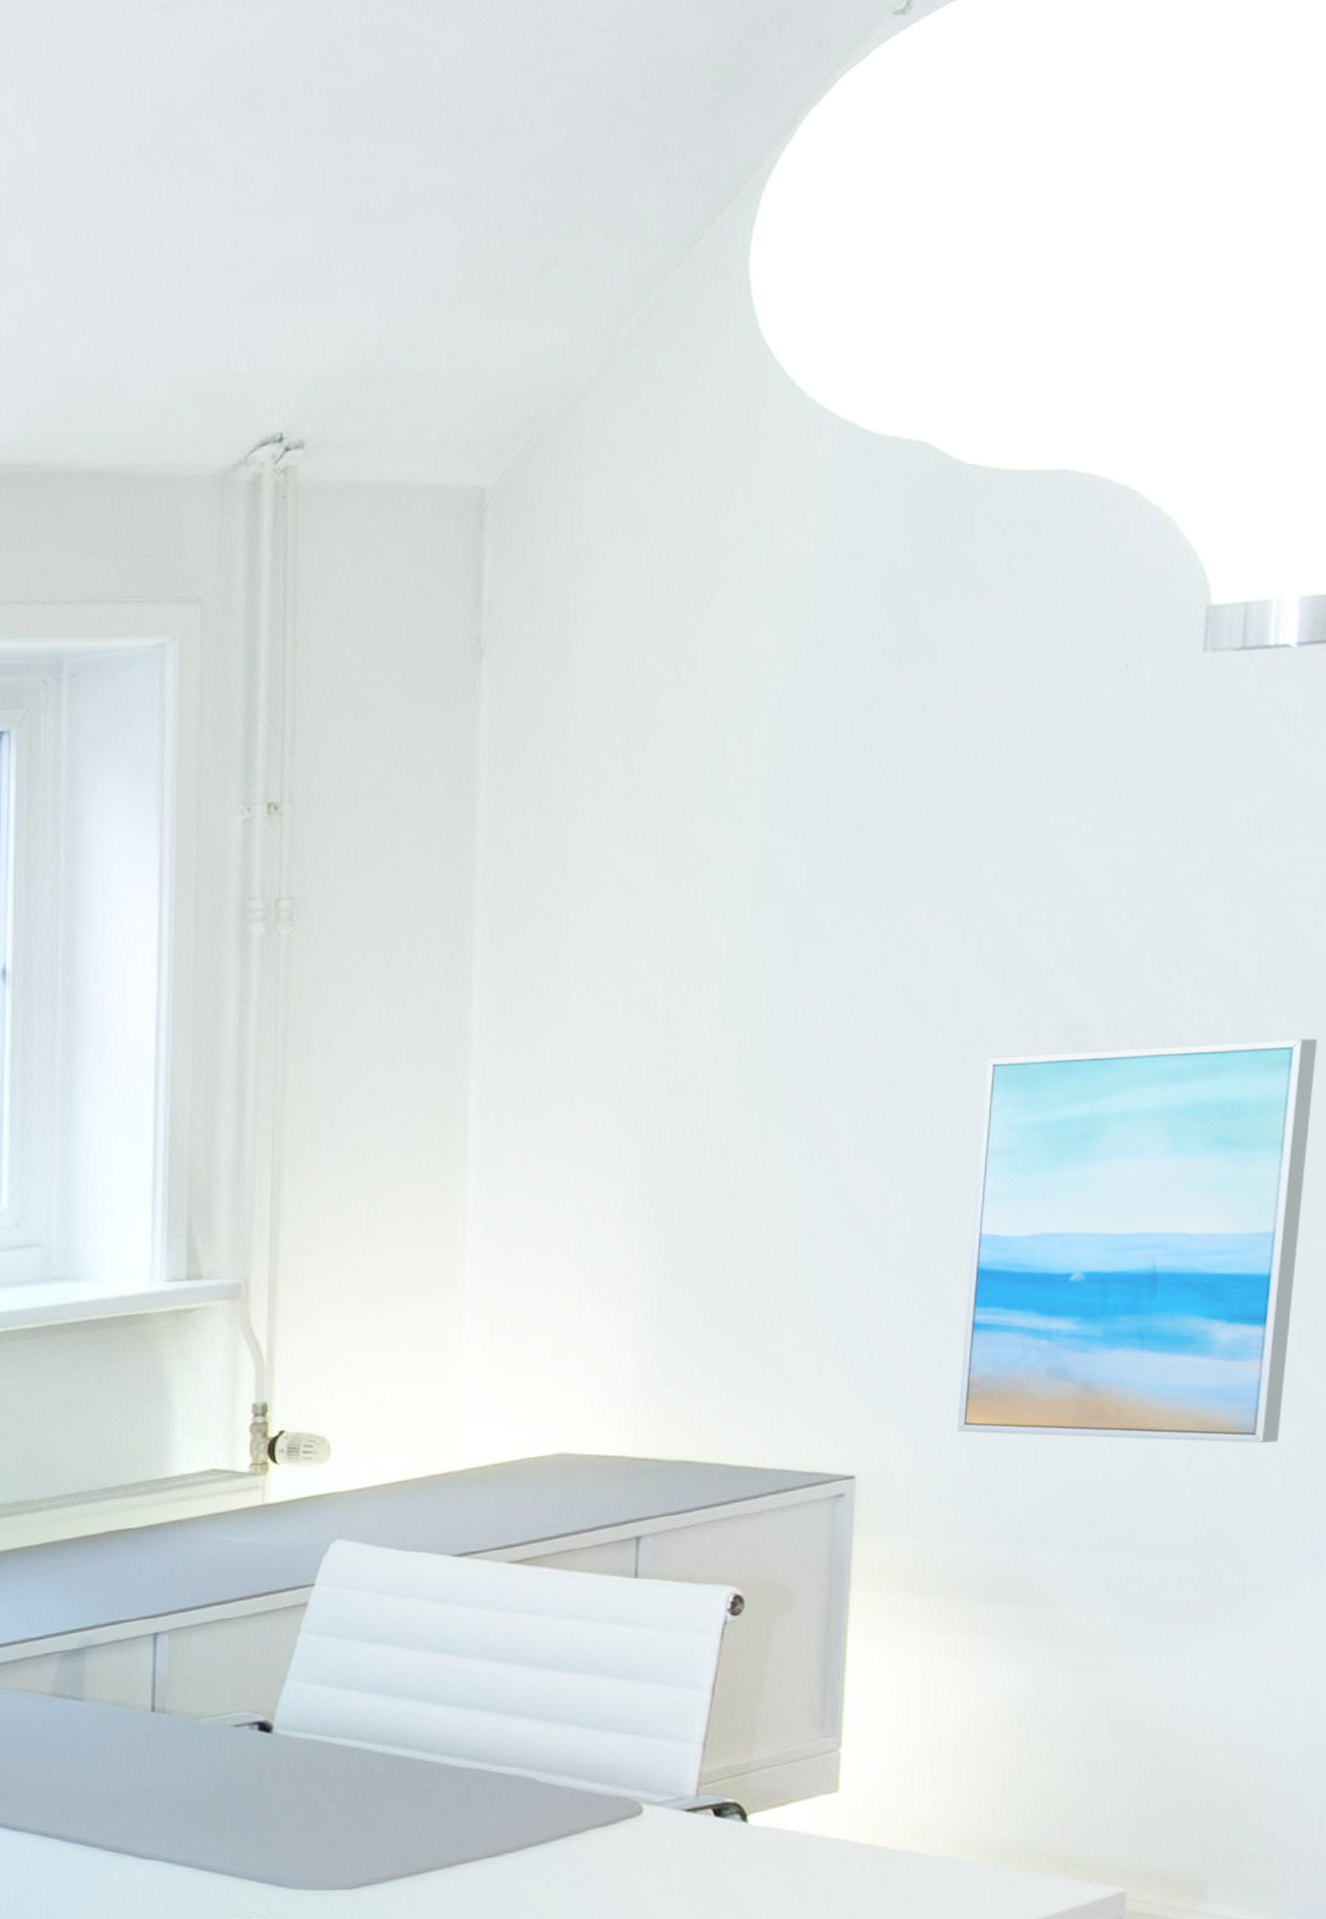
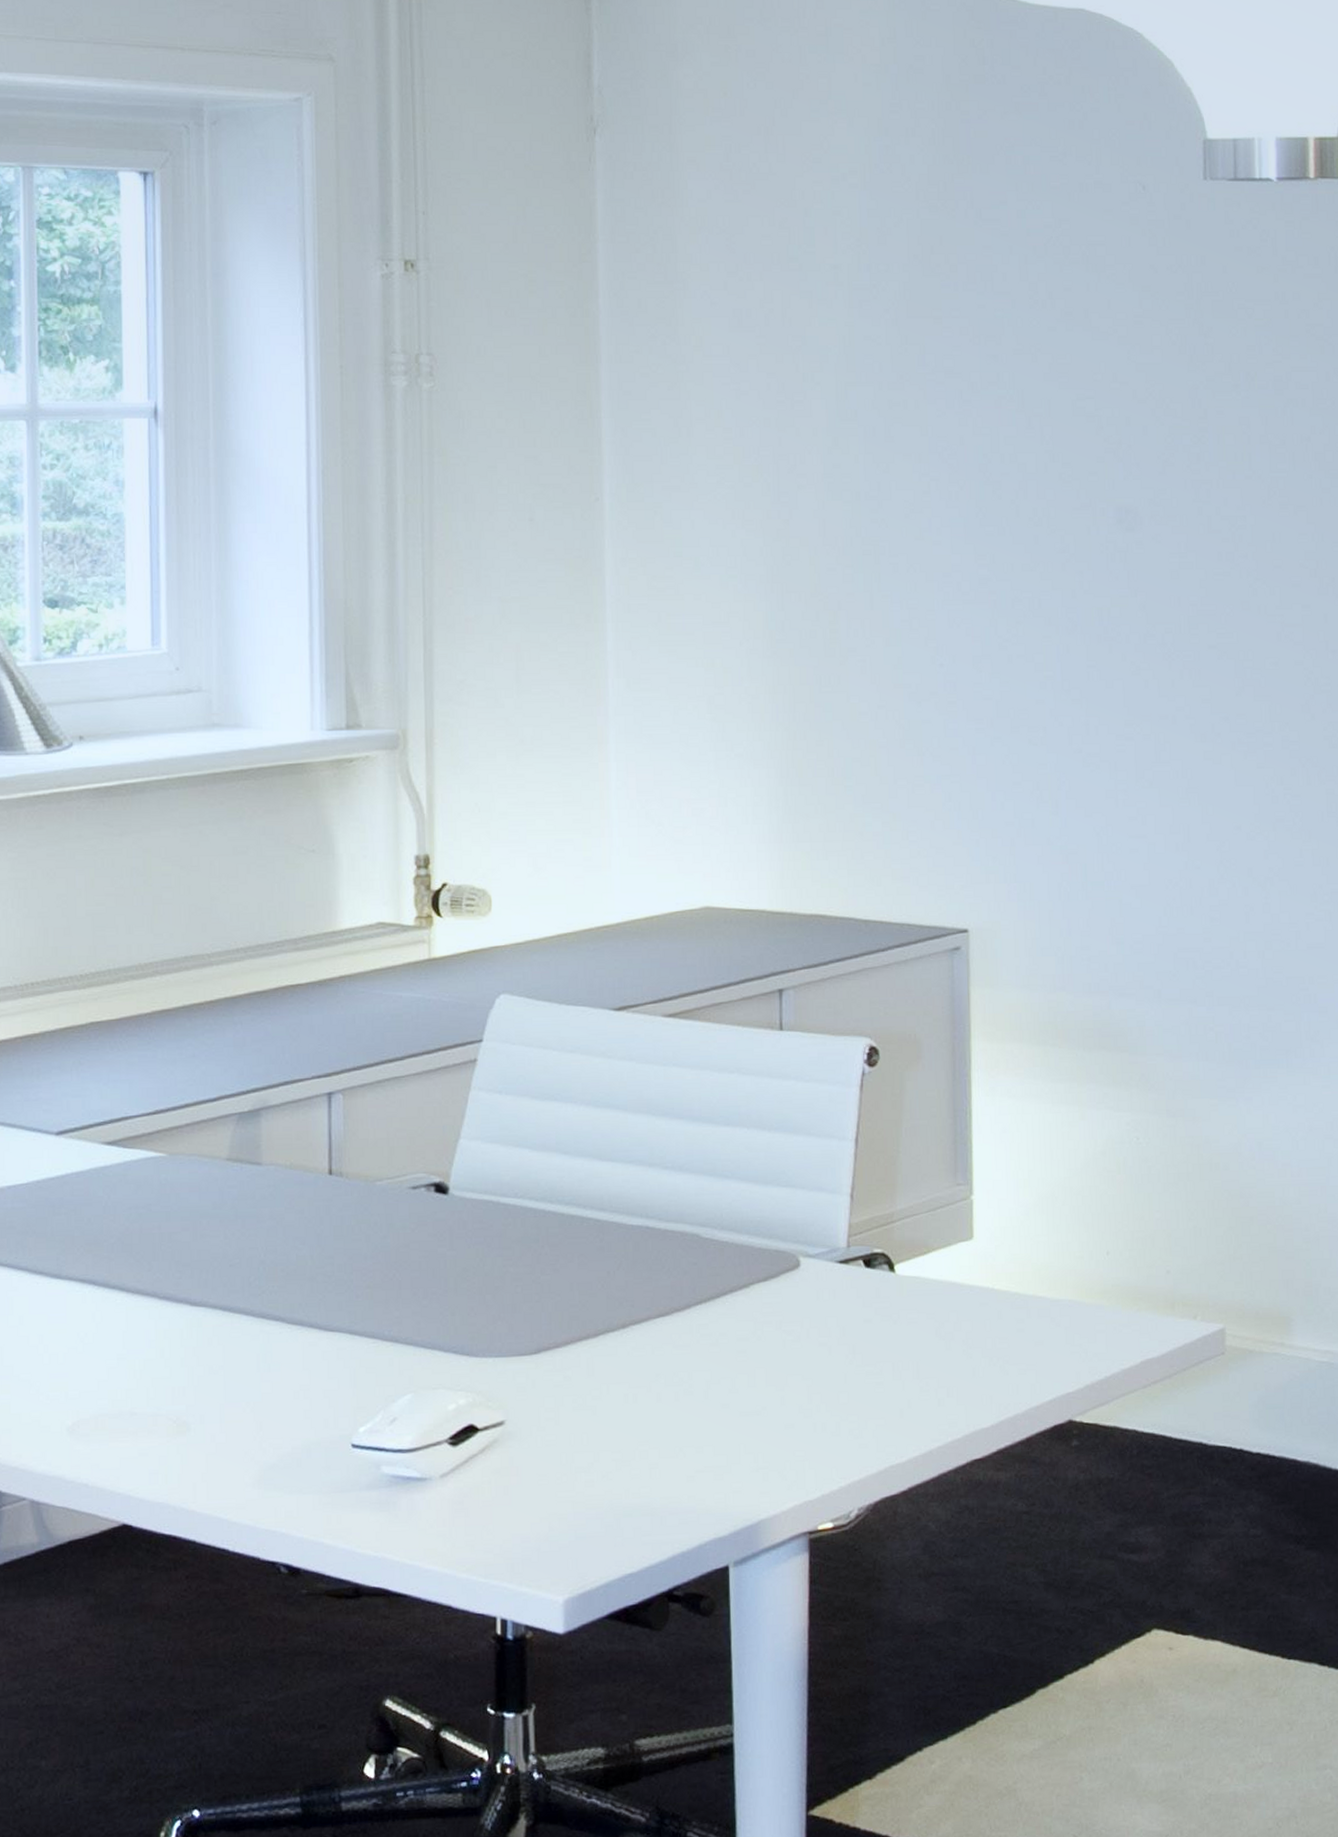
wall art: present [957,1038,1318,1444] -> none [1052,530,1321,900]

